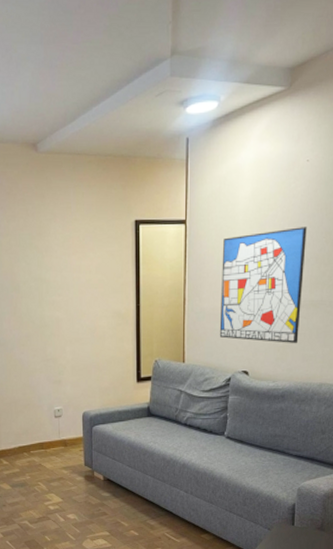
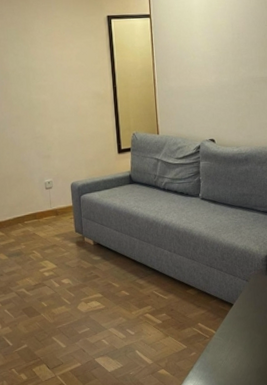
wall art: present [219,227,307,344] -> none [183,17,255,114]

